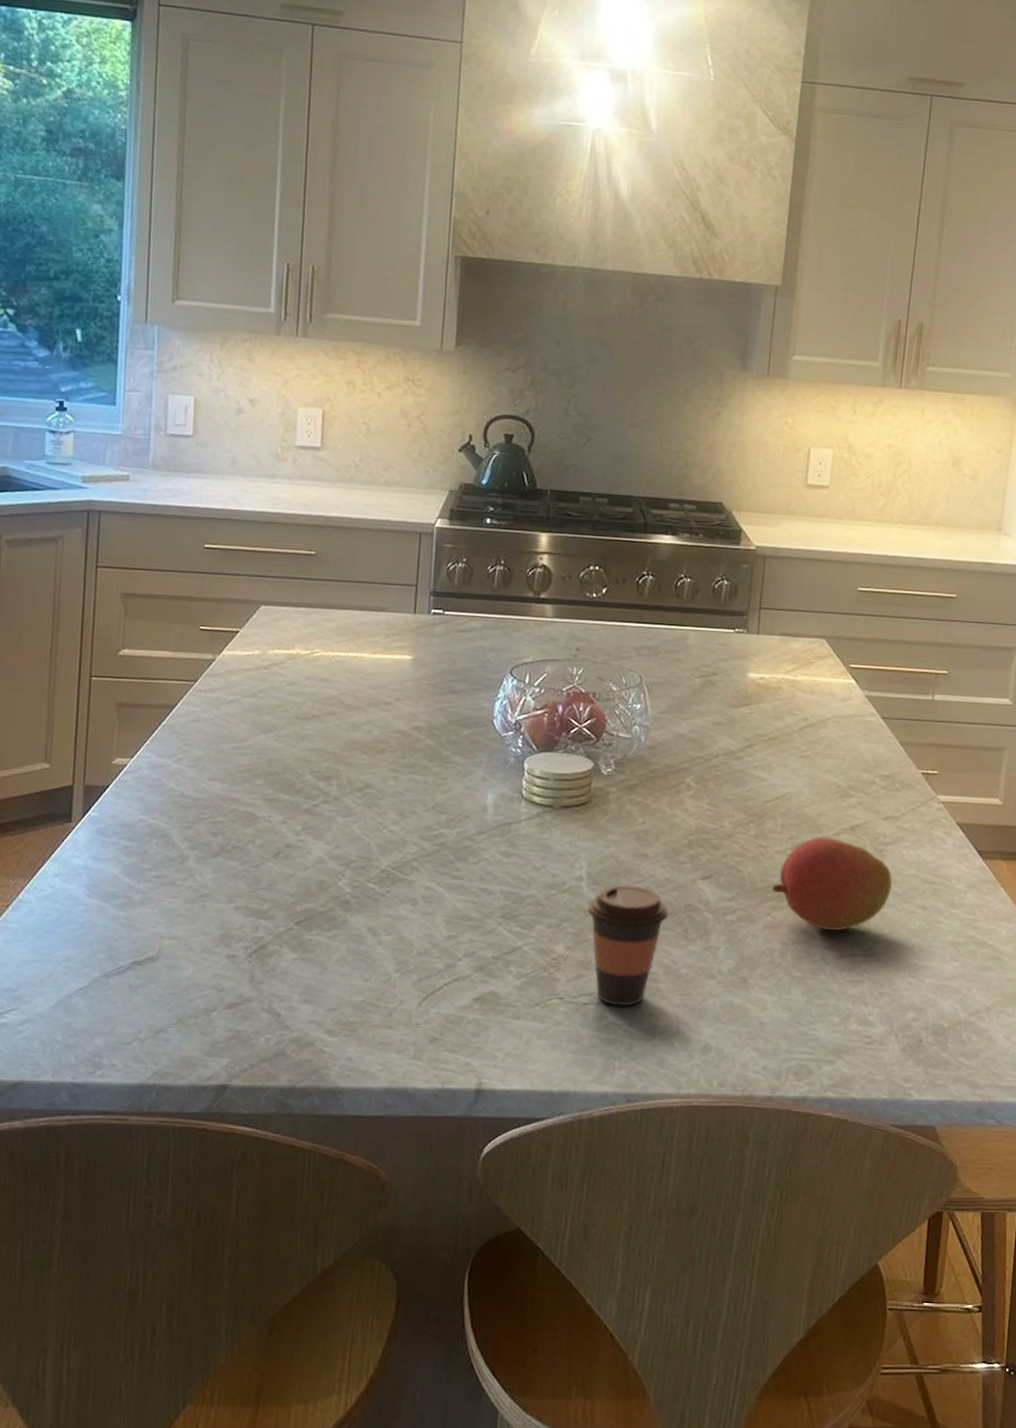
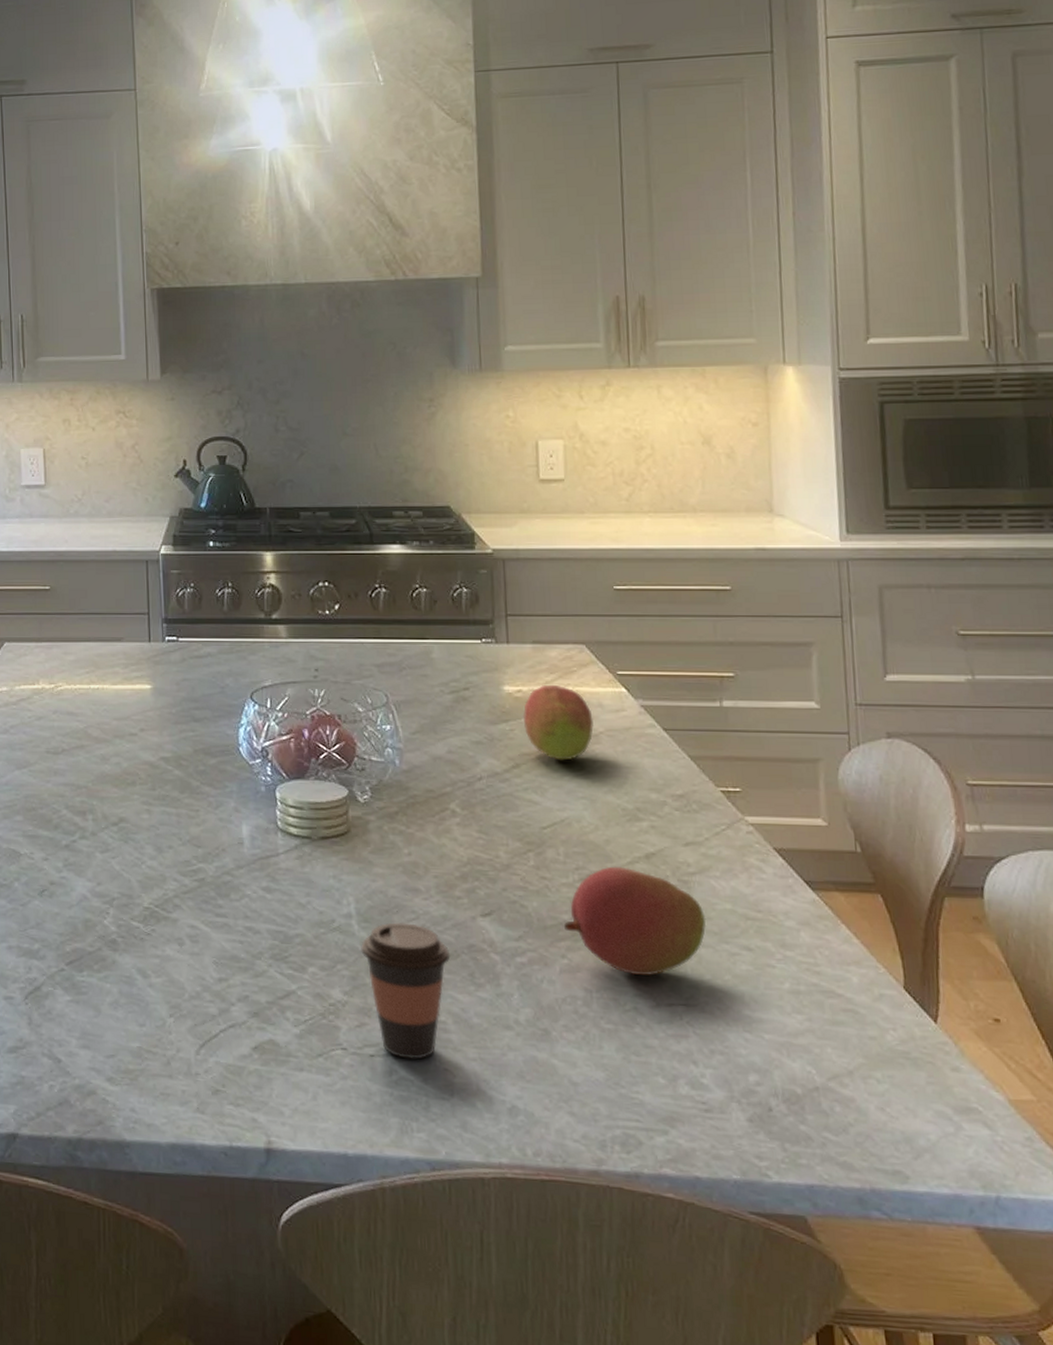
fruit: none [762,673,823,742] -> present [522,684,594,761]

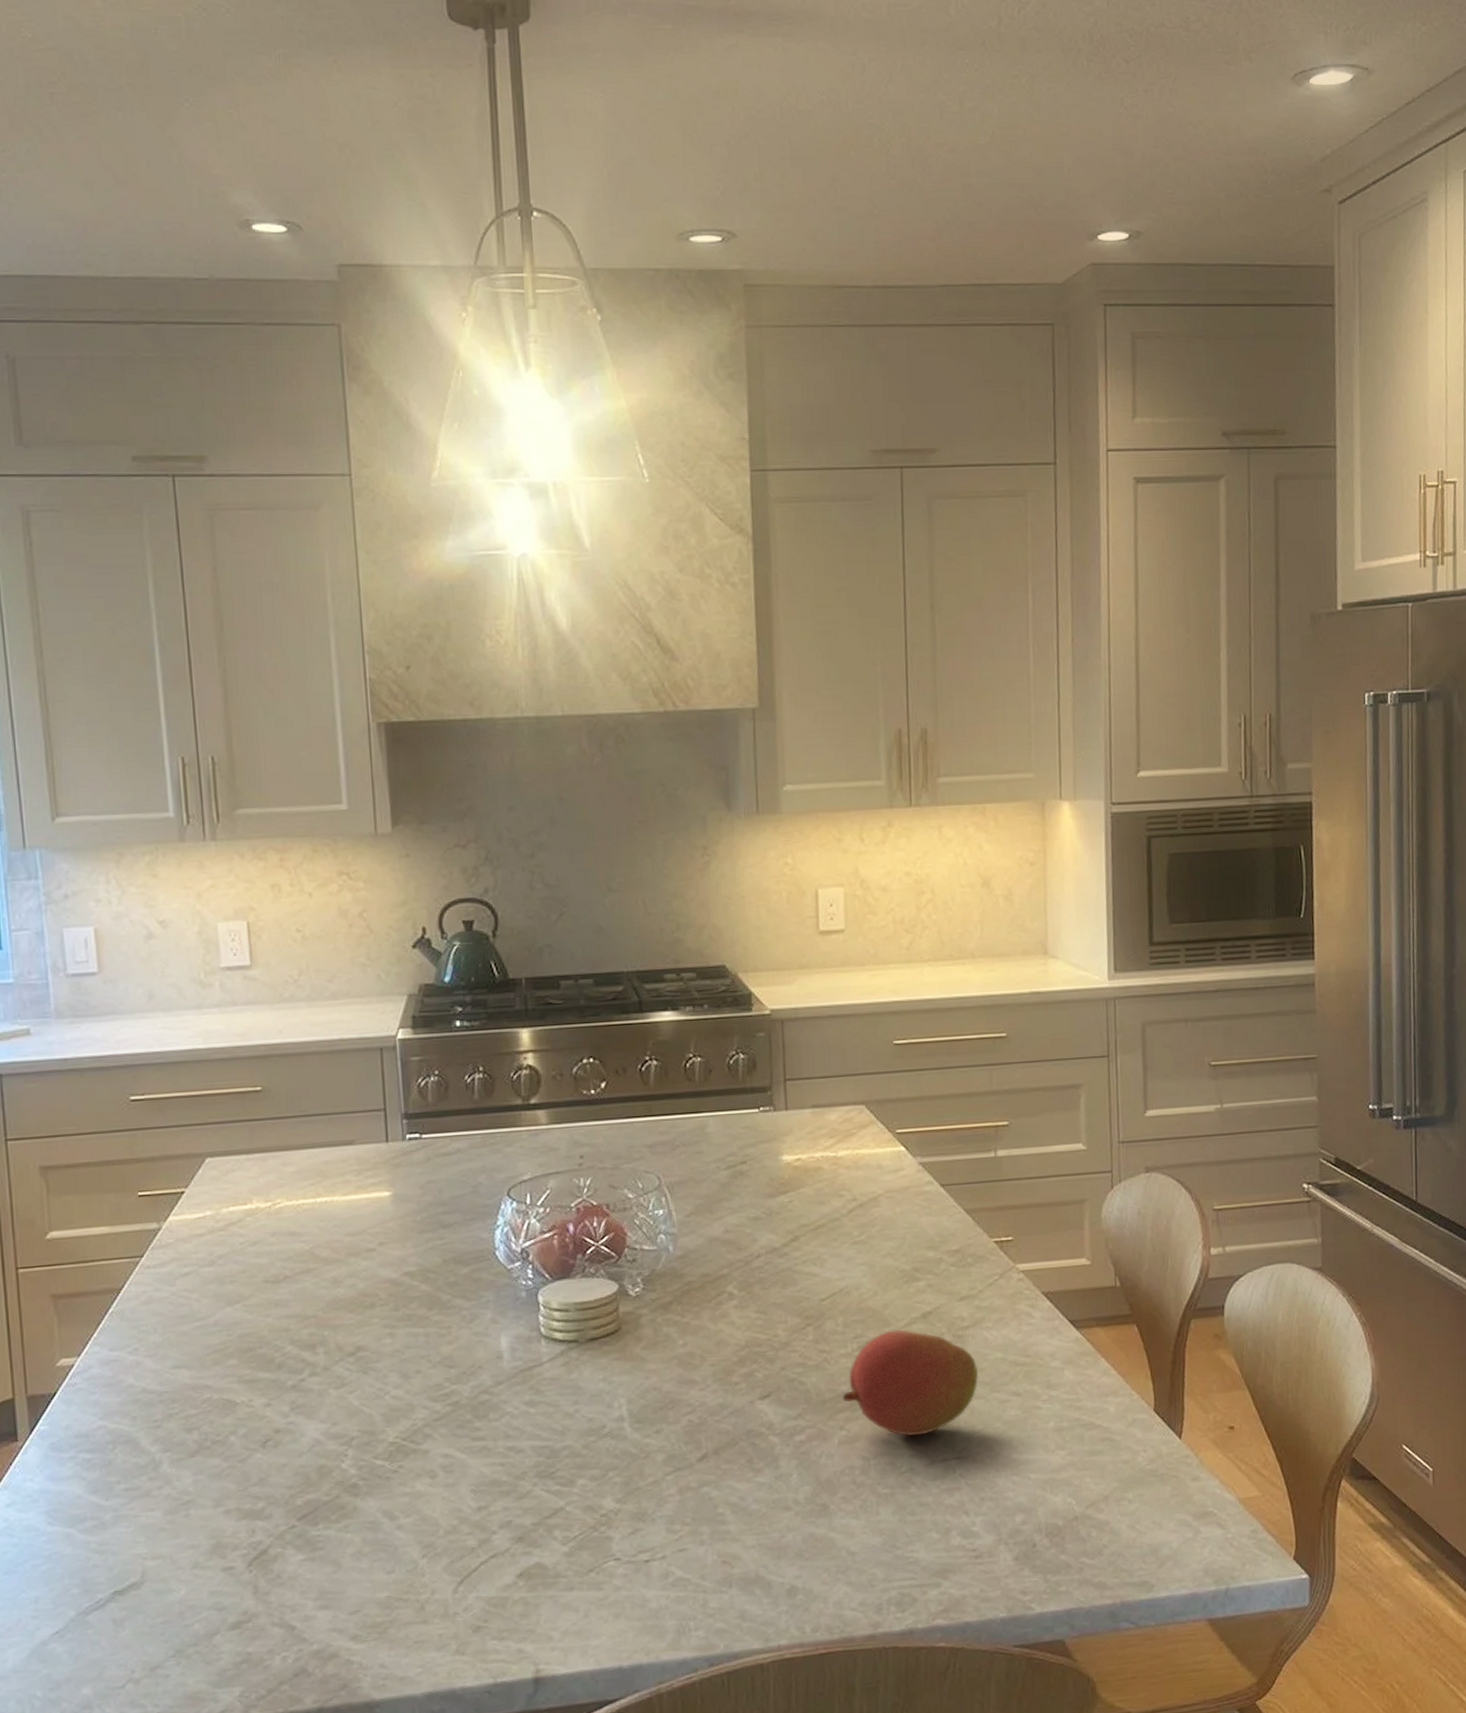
coffee cup: present [360,922,451,1060] -> none [633,1416,728,1558]
fruit: present [522,684,594,761] -> none [801,1149,873,1228]

